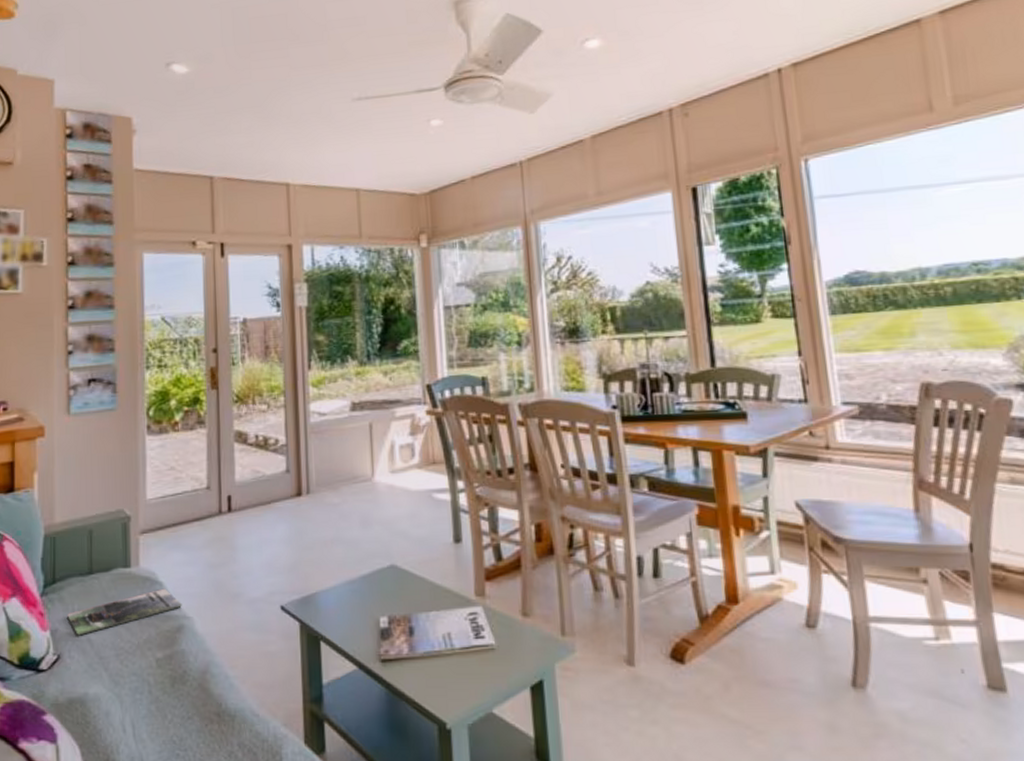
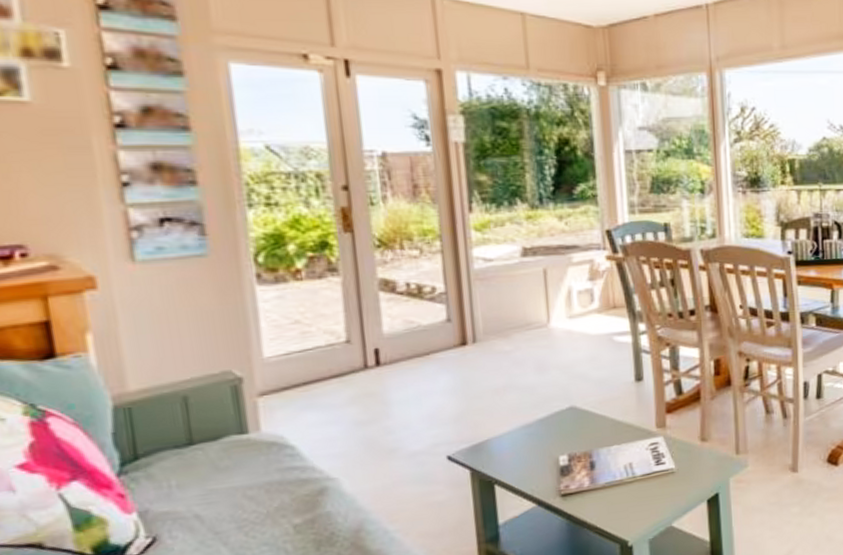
magazine: present [67,588,183,636] -> none [161,451,324,514]

